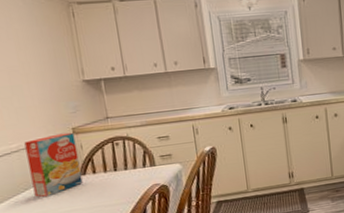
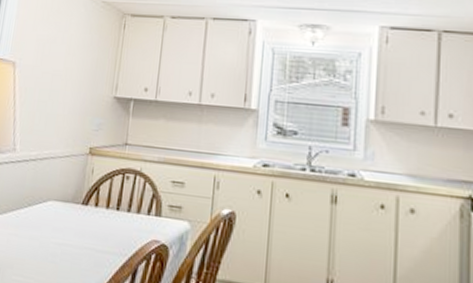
cereal box: present [24,132,83,197] -> none [35,150,90,220]

